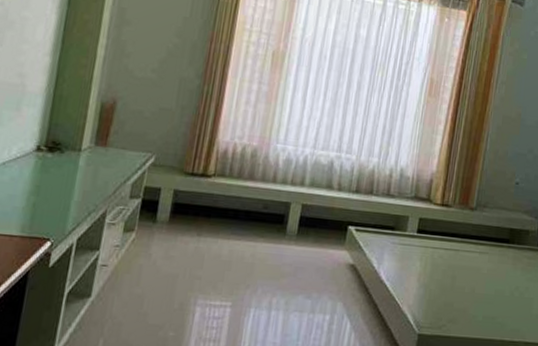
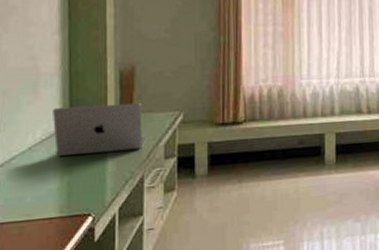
laptop: none [27,128,116,184] -> present [53,102,147,156]

